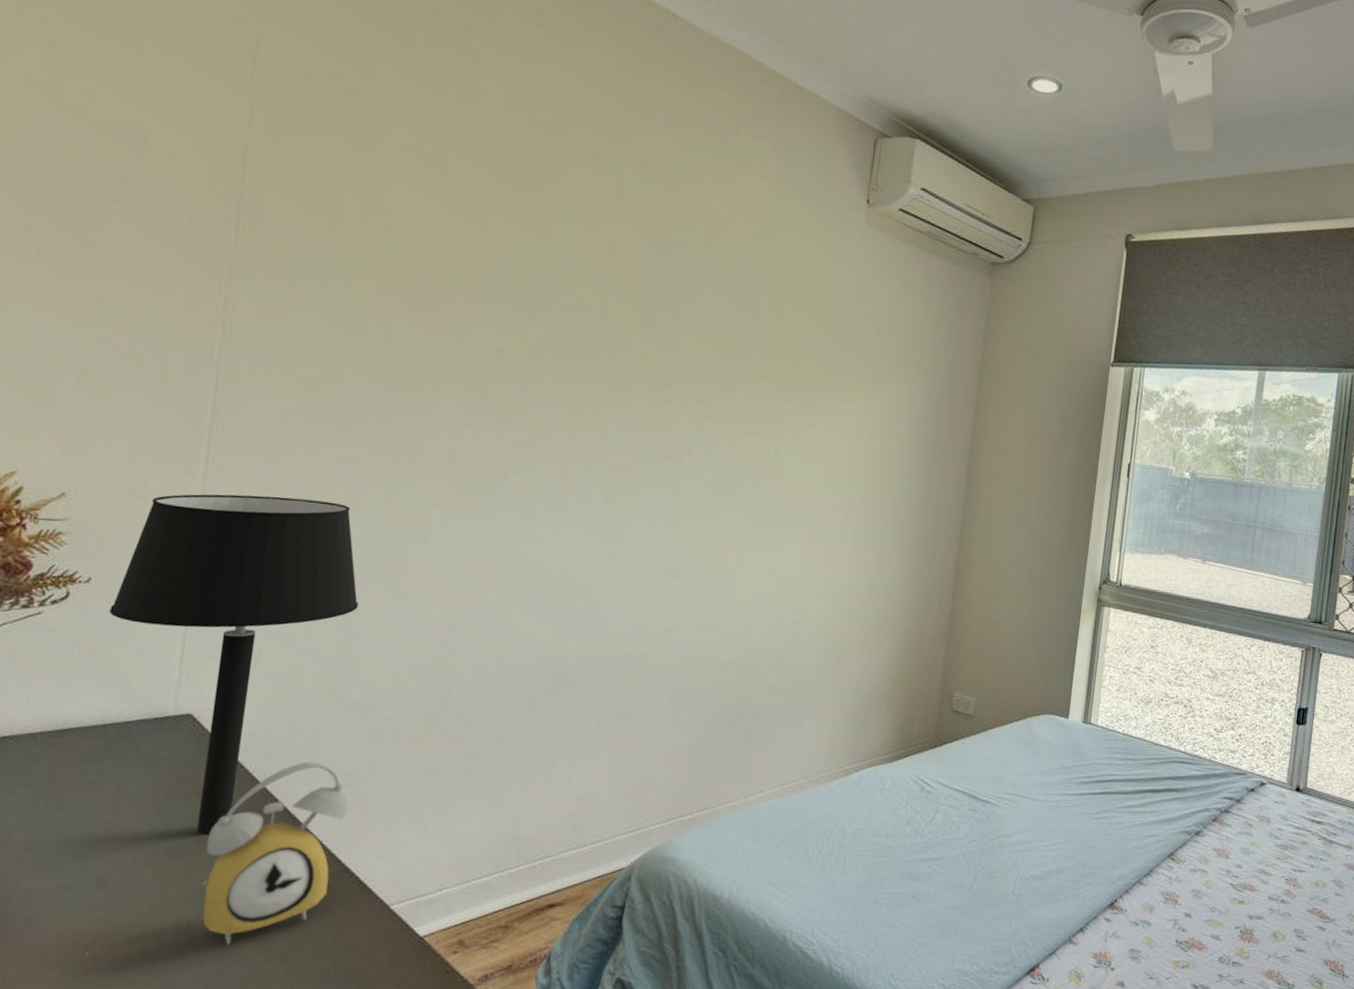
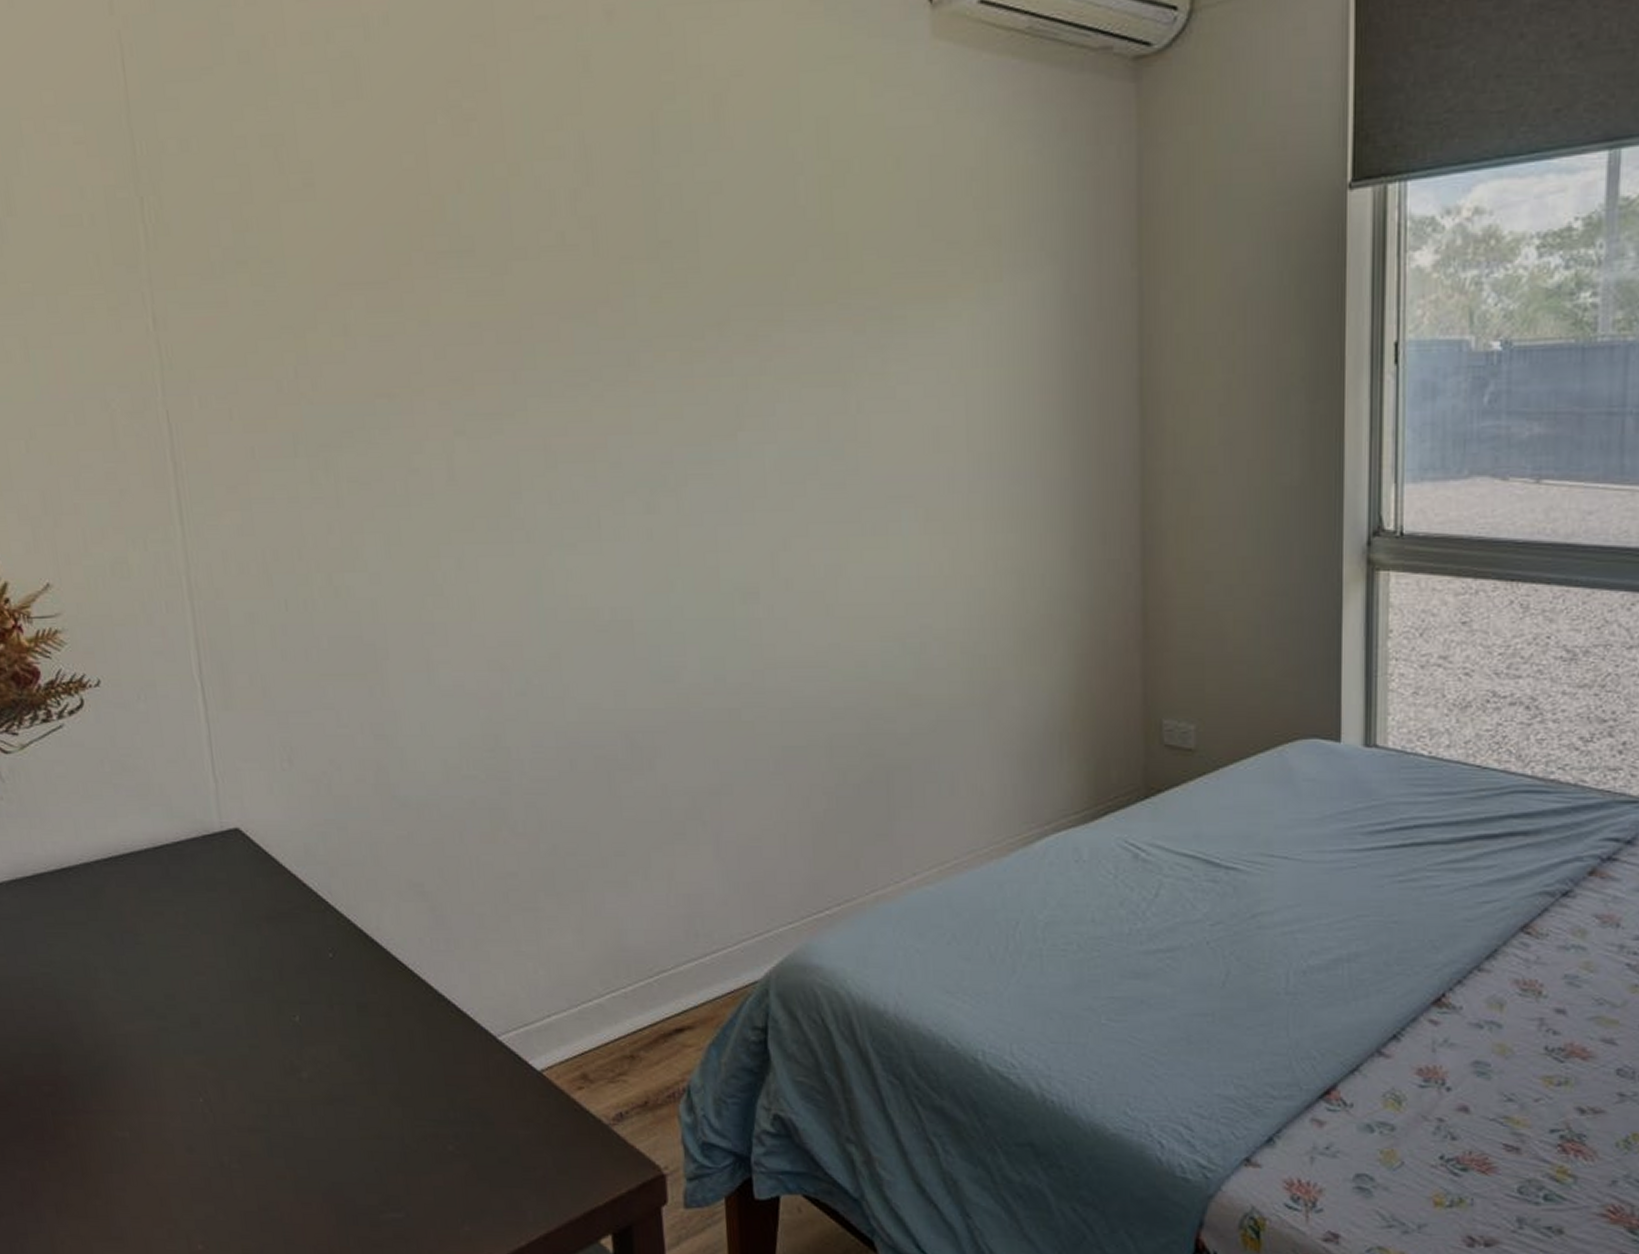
table lamp: present [109,494,358,833] -> none [127,555,385,963]
alarm clock: present [202,761,349,945] -> none [288,873,428,1086]

